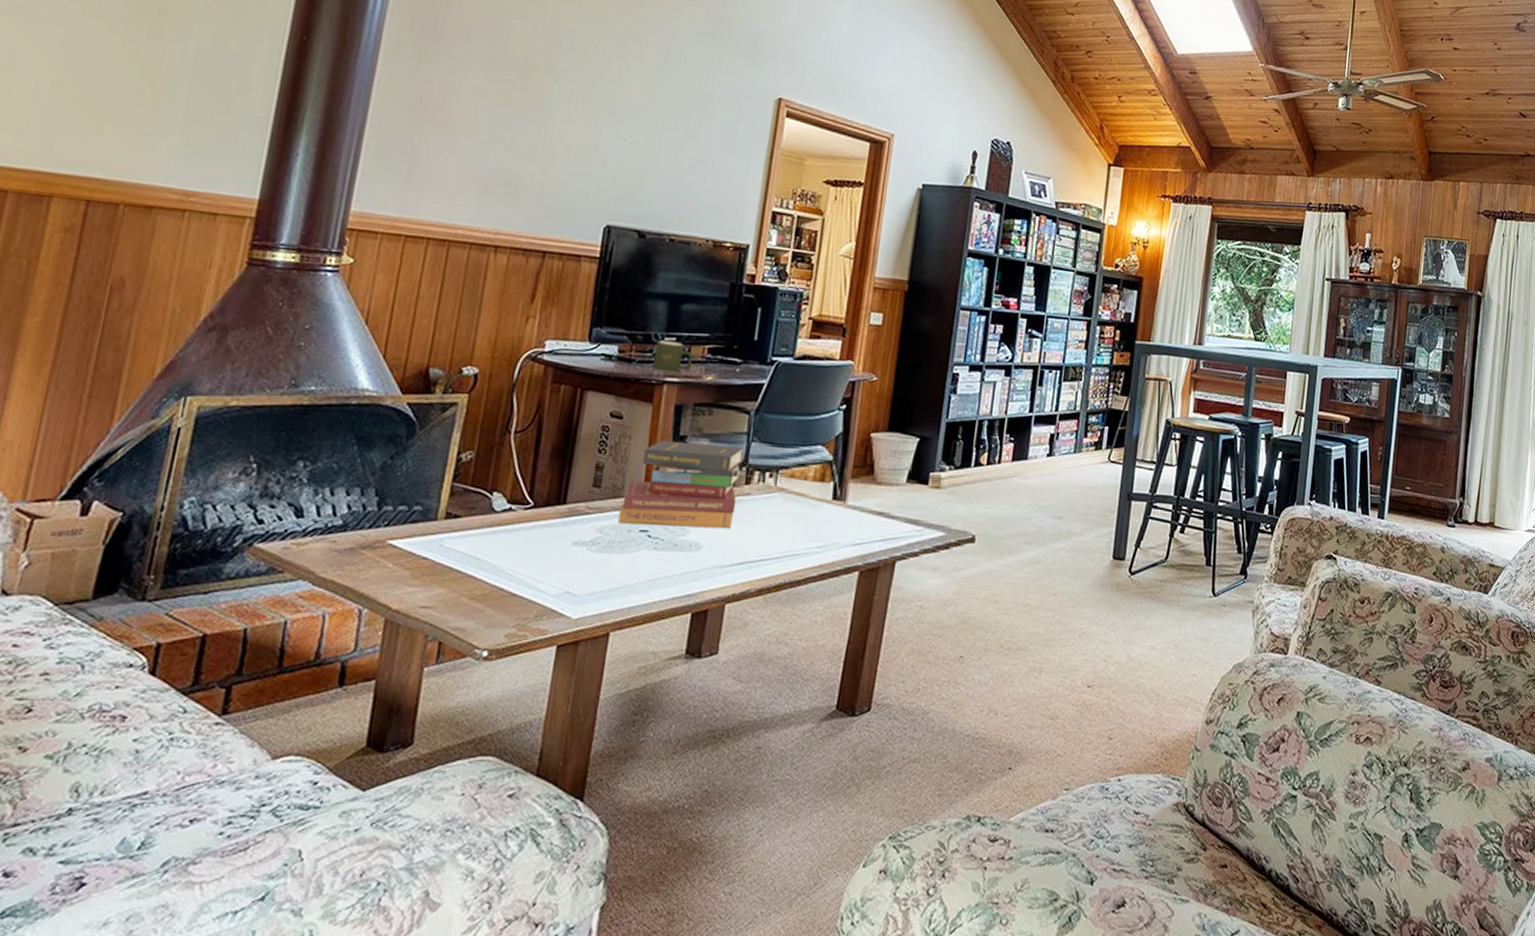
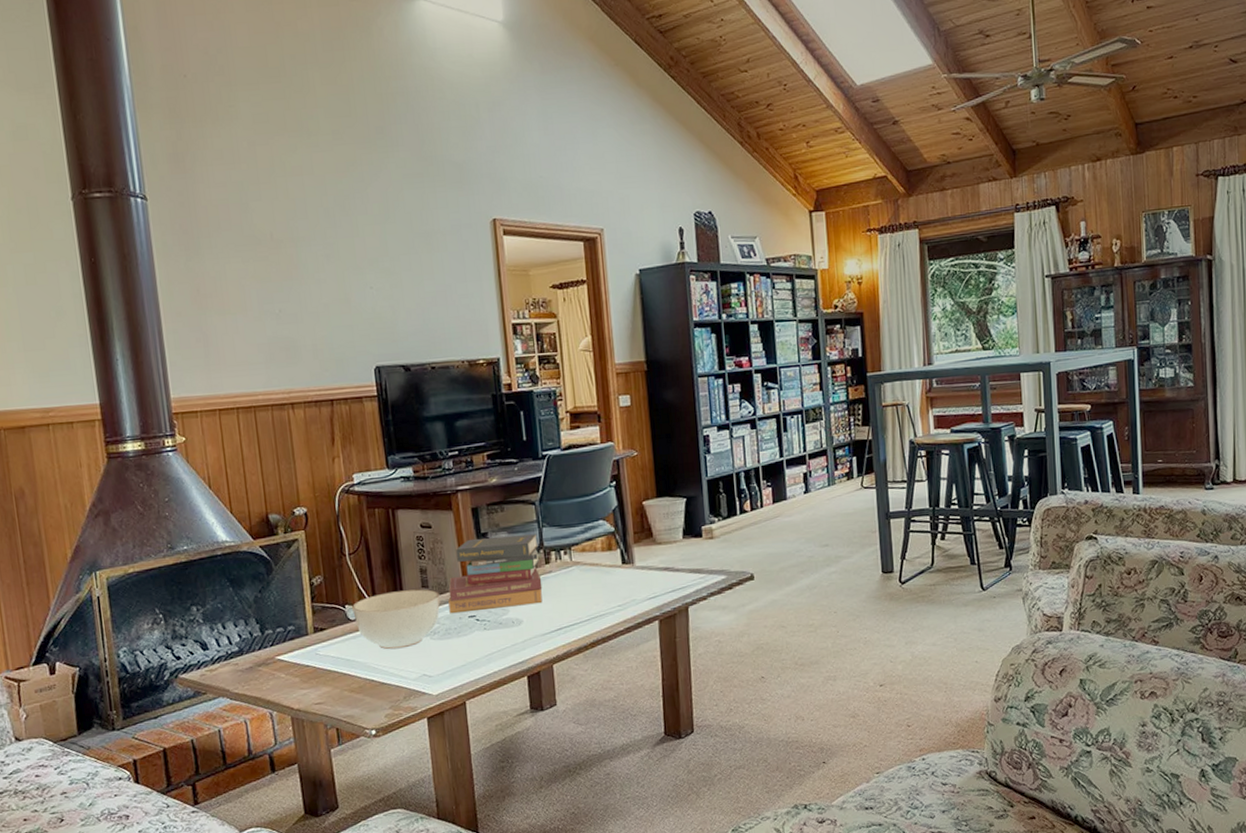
bowl: none [500,485,612,556] -> present [352,589,440,650]
mug: present [652,340,693,374] -> none [442,454,476,484]

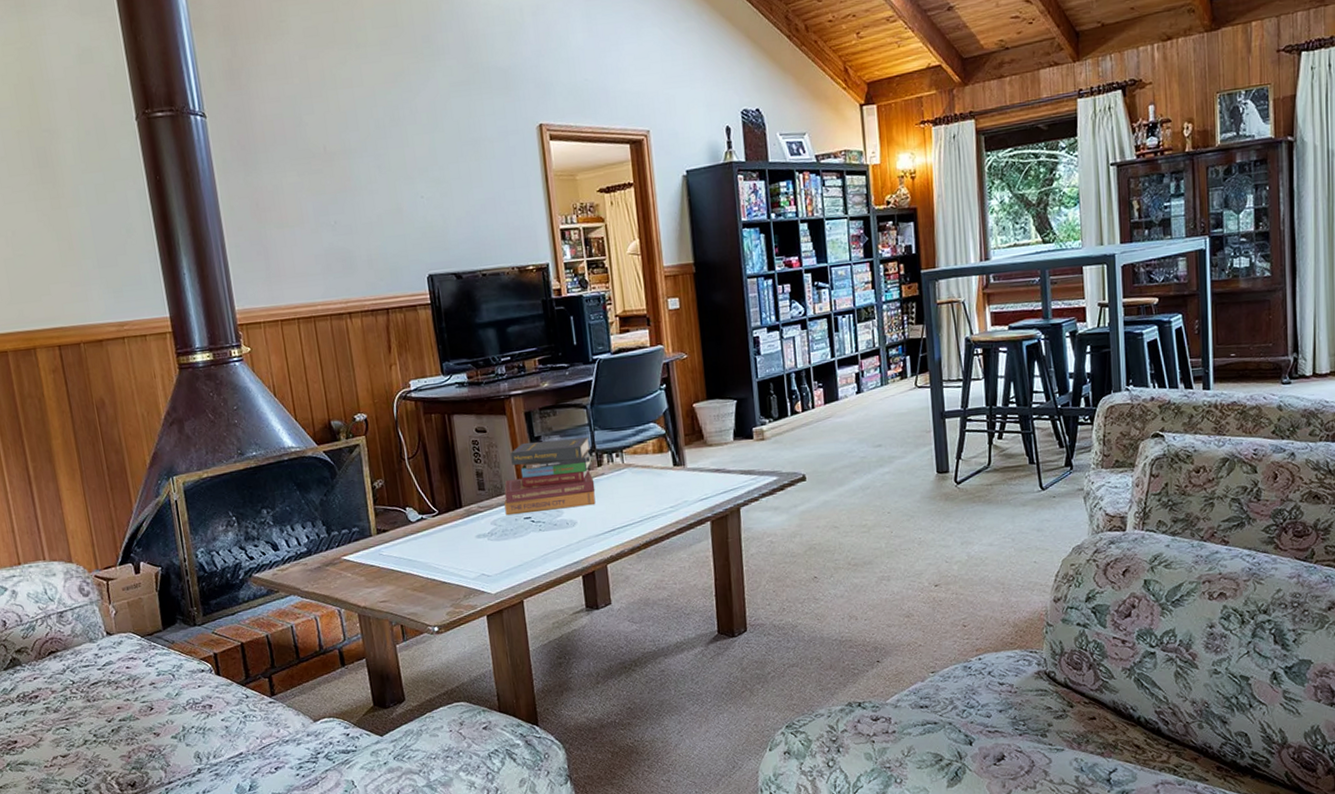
bowl: present [352,589,440,650] -> none [412,491,497,550]

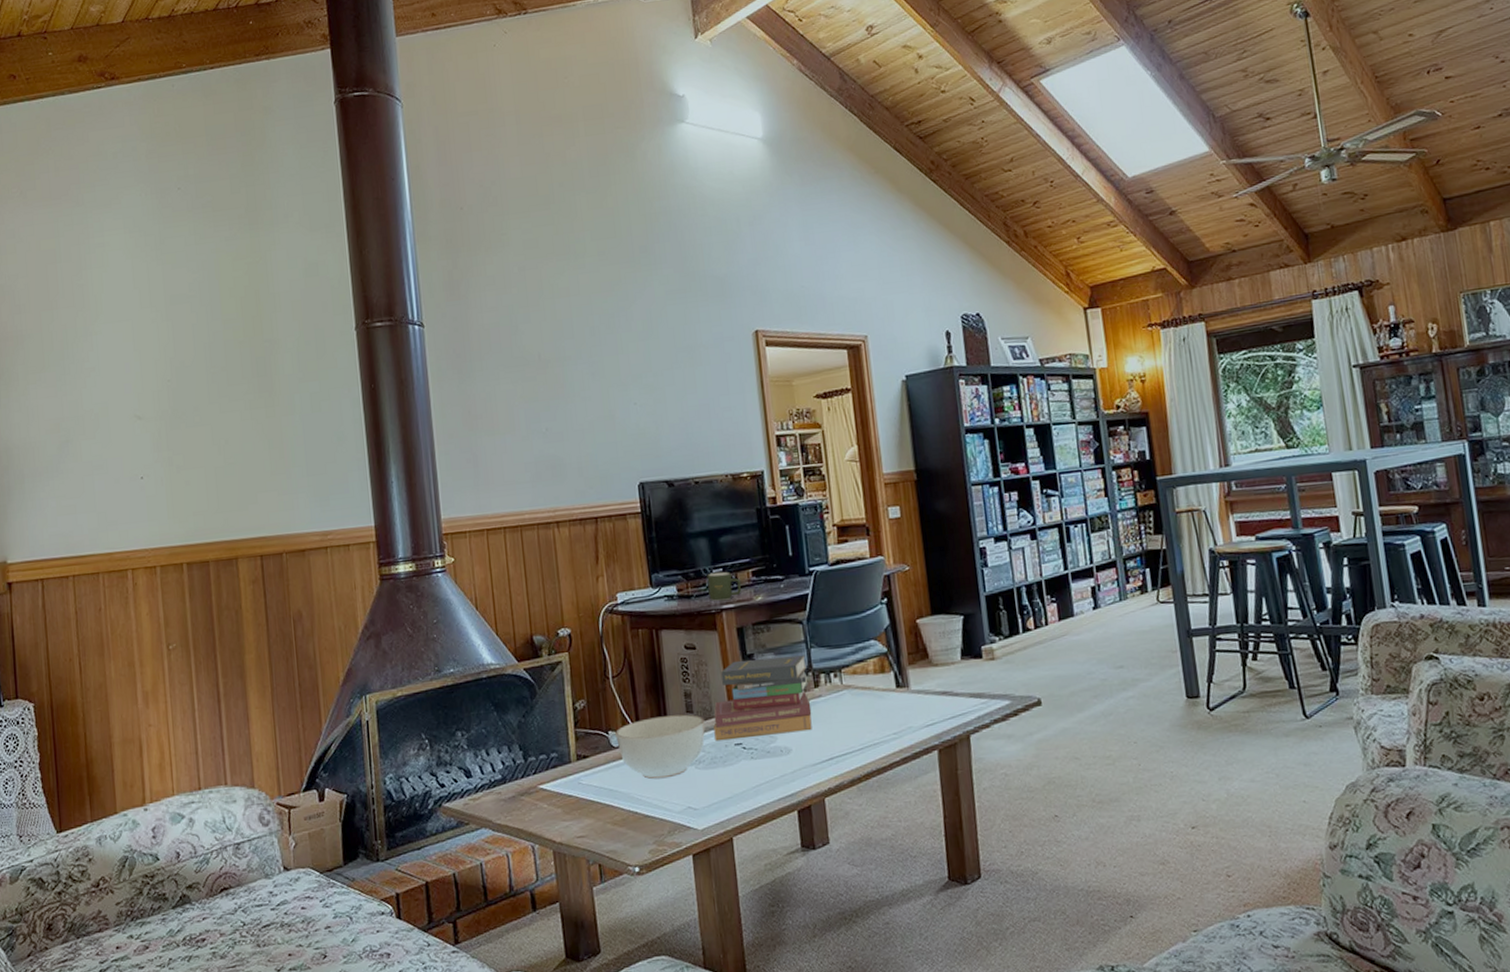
bowl: none [412,491,497,550] -> present [615,714,705,780]
mug: none [495,360,528,389] -> present [707,571,741,602]

